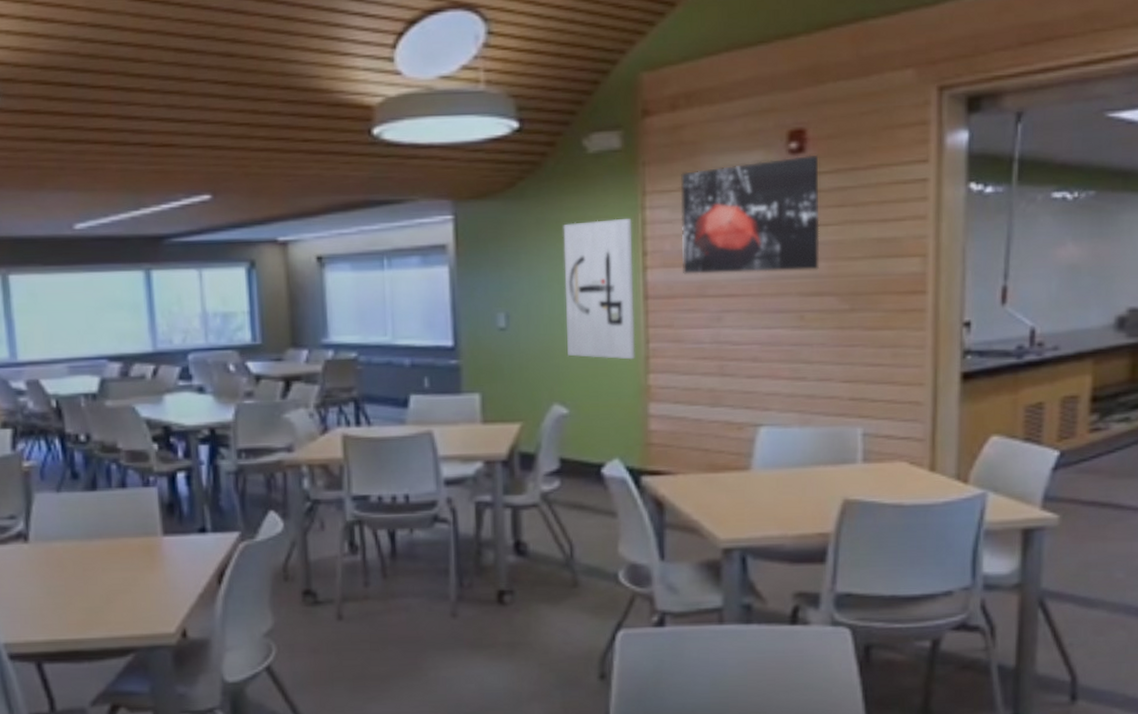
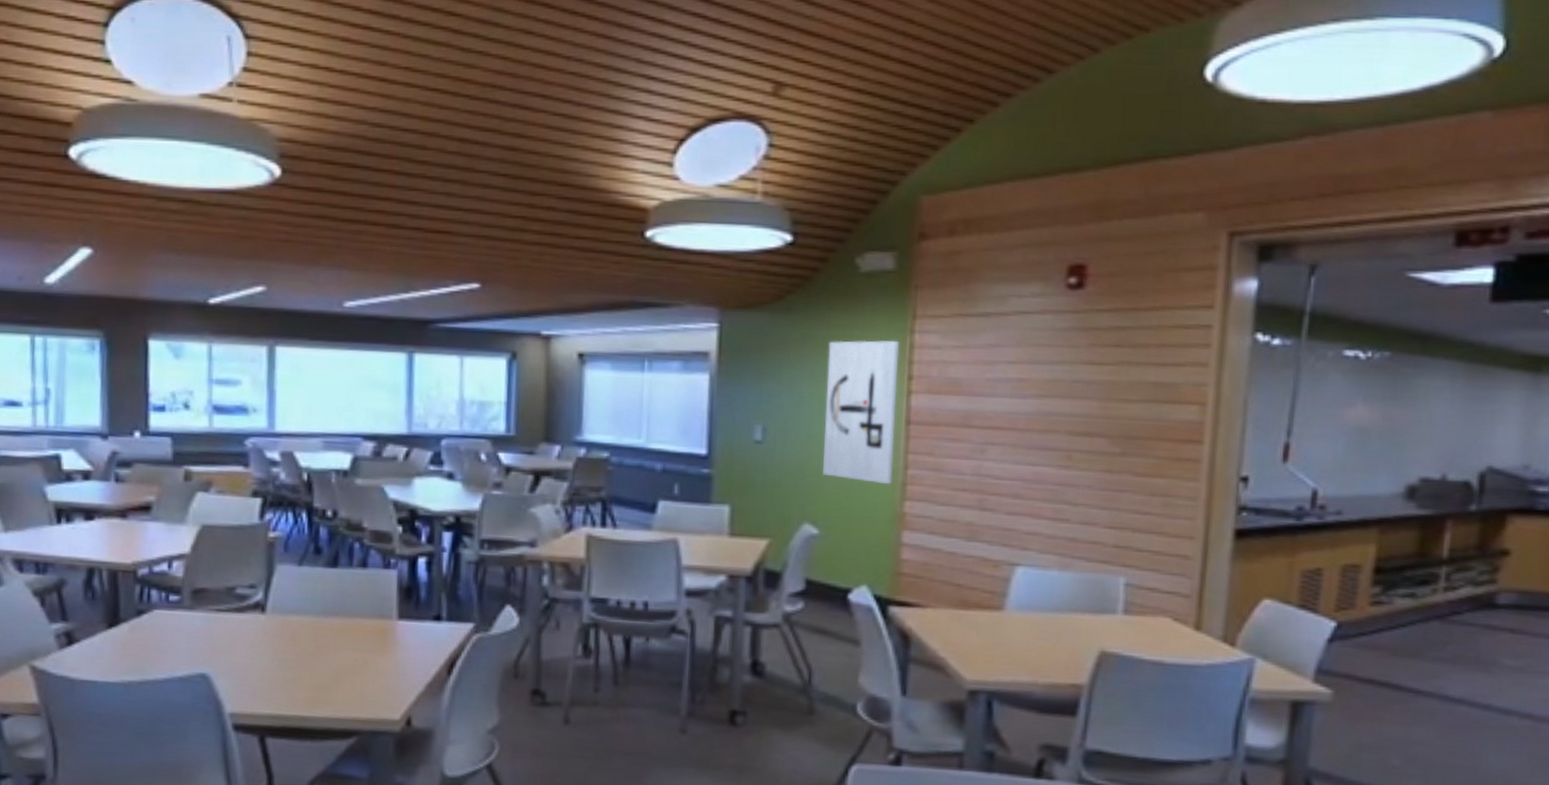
wall art: present [681,154,820,274] -> none [948,291,1097,409]

